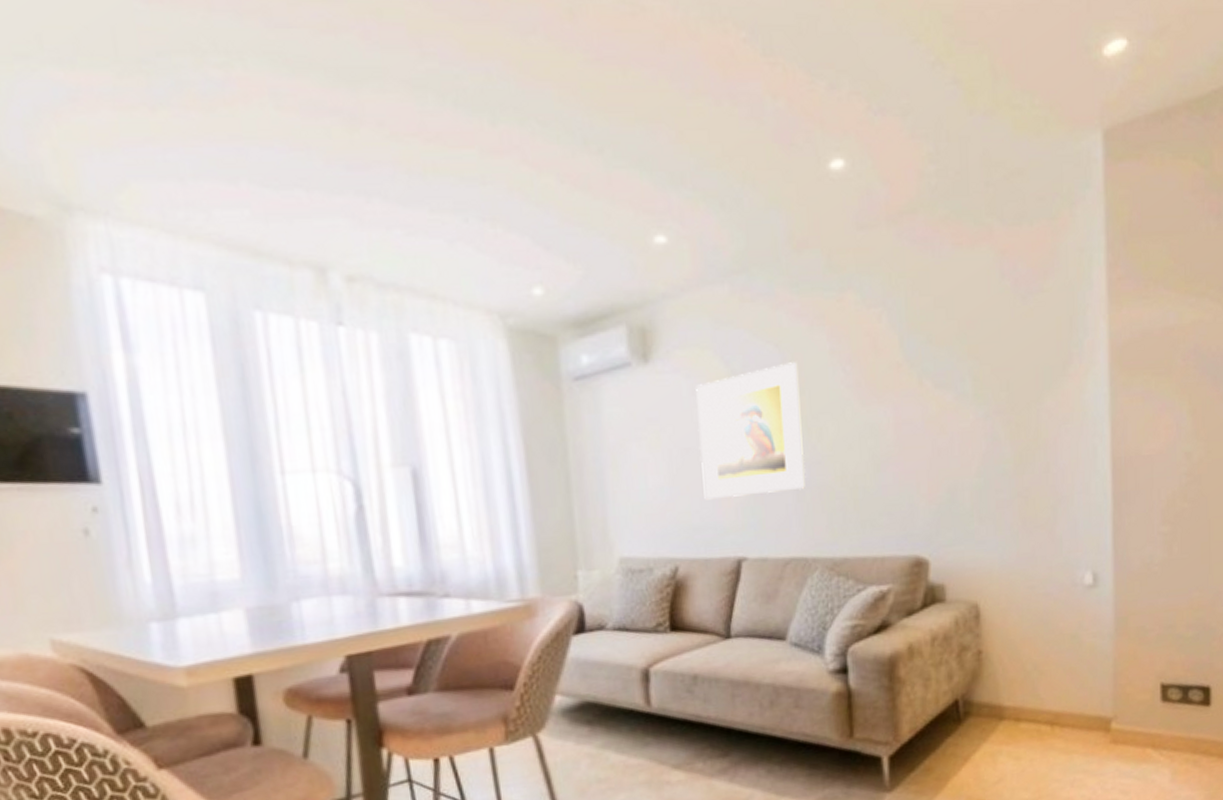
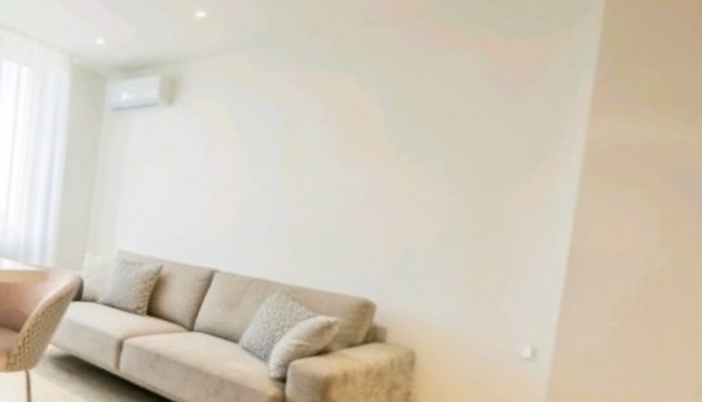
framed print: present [696,362,806,500] -> none [194,122,293,225]

